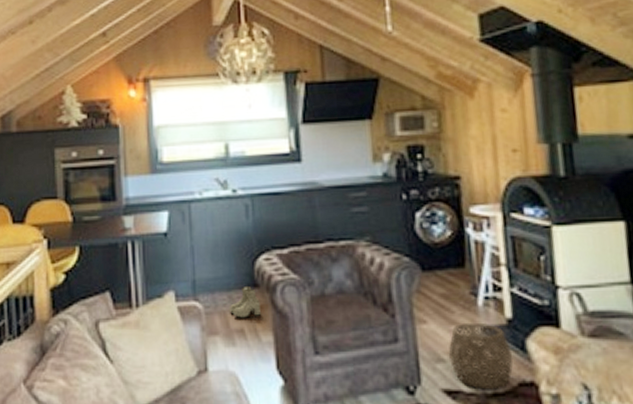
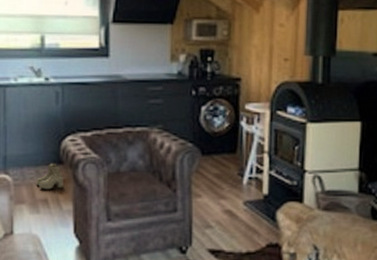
woven basket: present [448,322,514,390] -> none [215,197,265,250]

